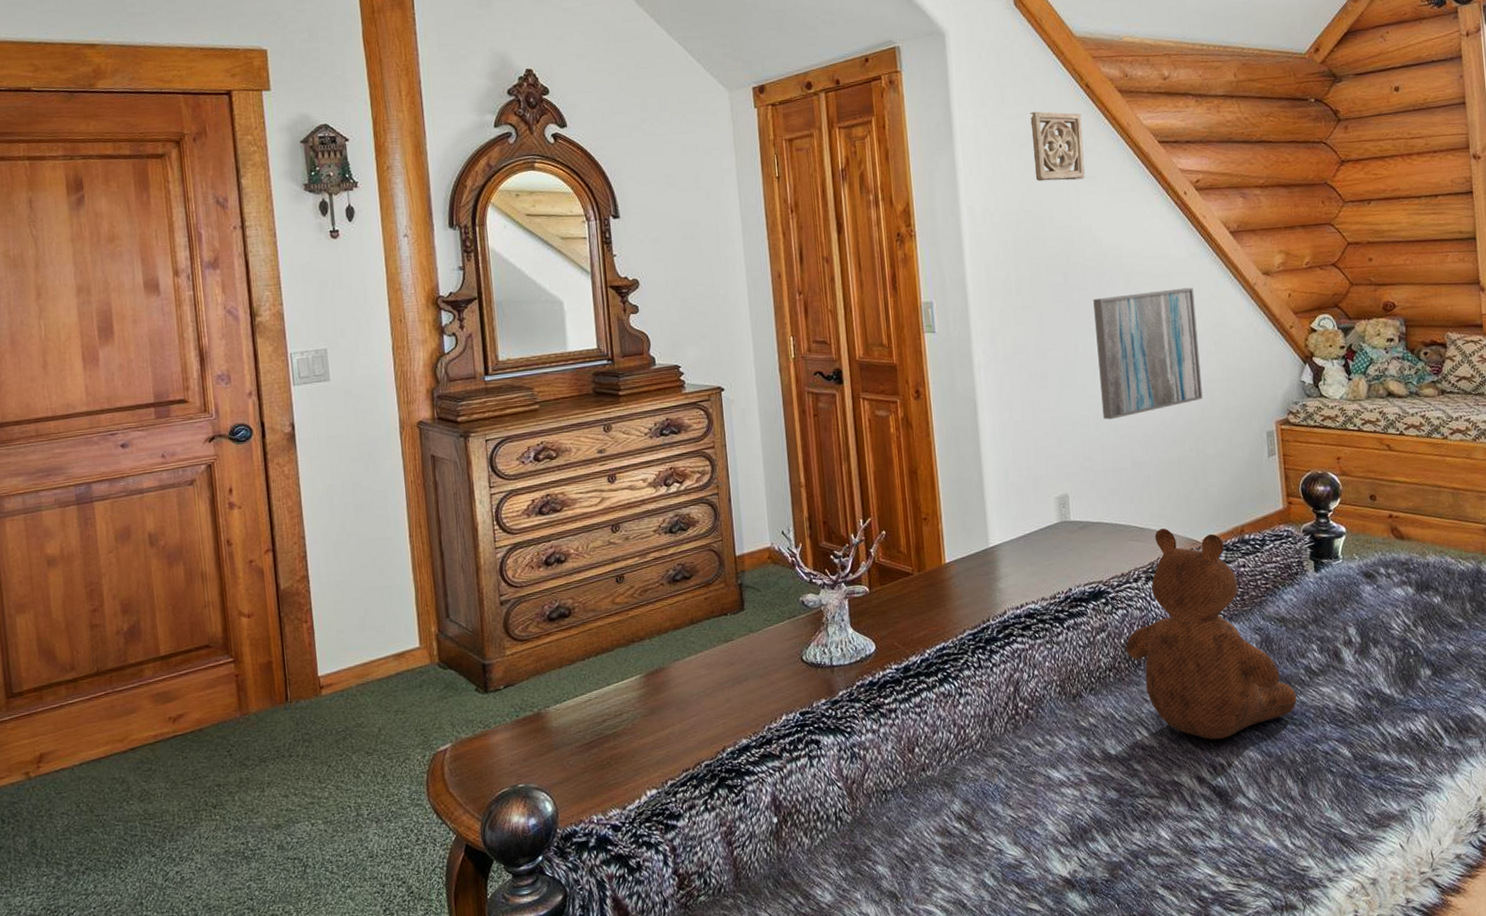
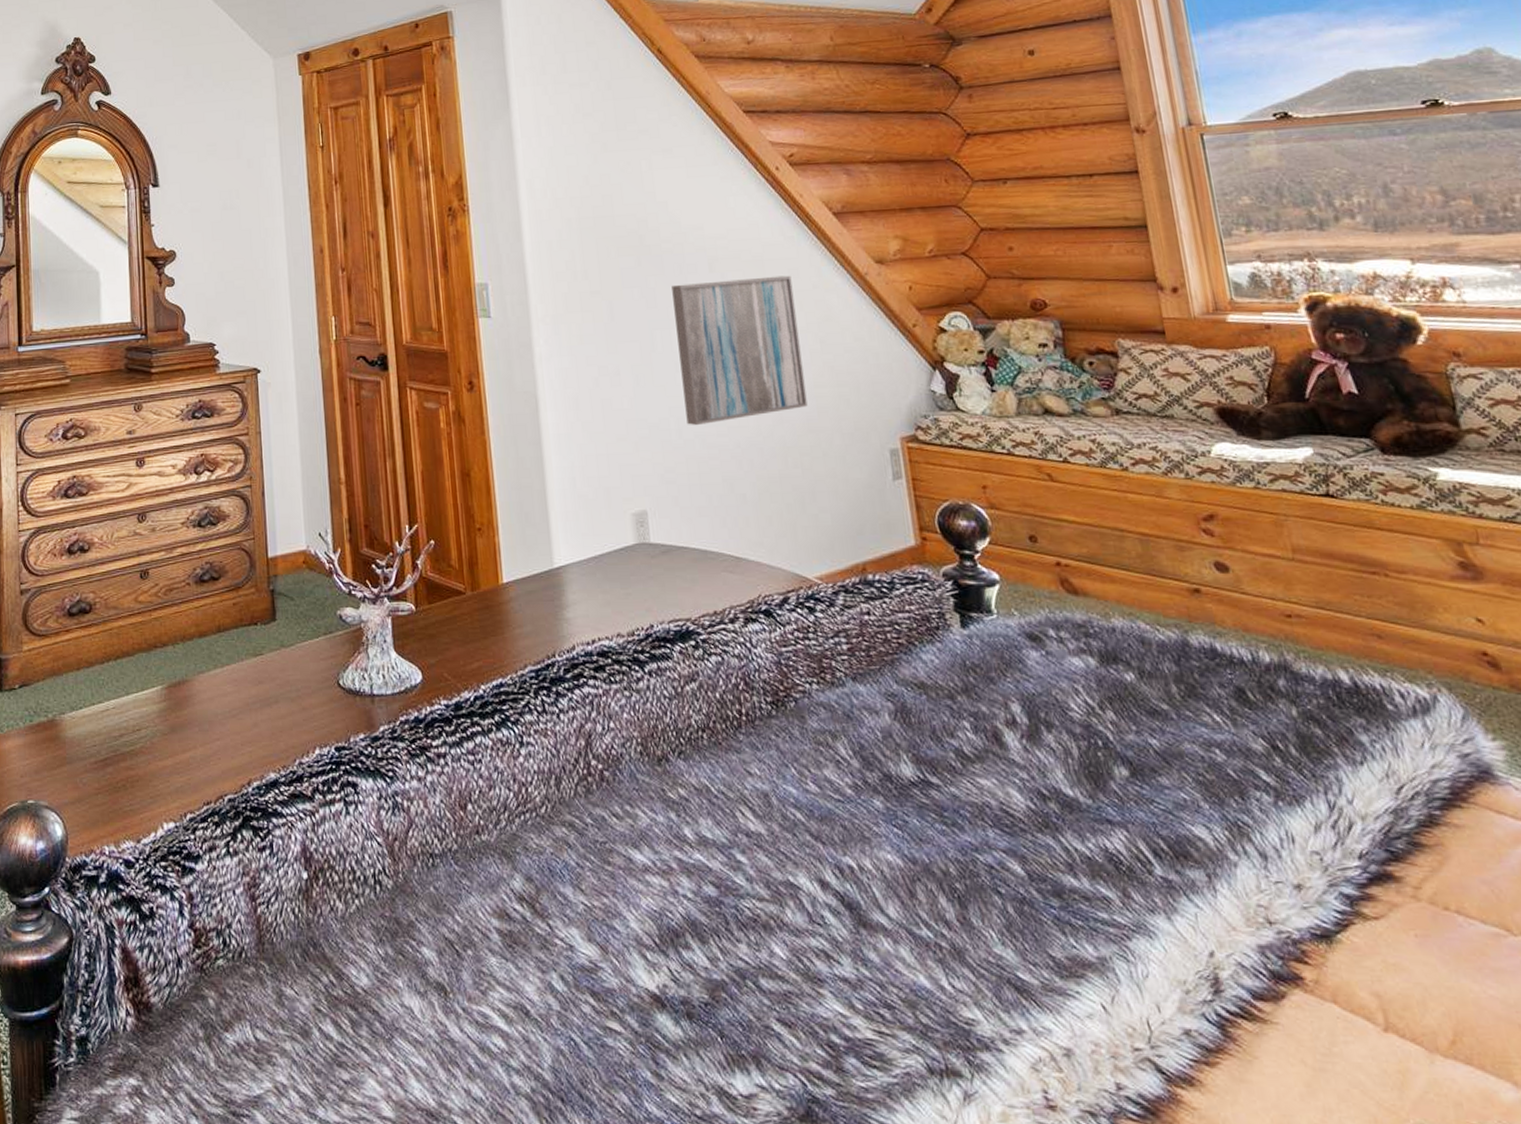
wall ornament: present [1030,111,1085,182] -> none [595,78,659,154]
teddy bear: present [1125,528,1297,740] -> none [721,560,947,834]

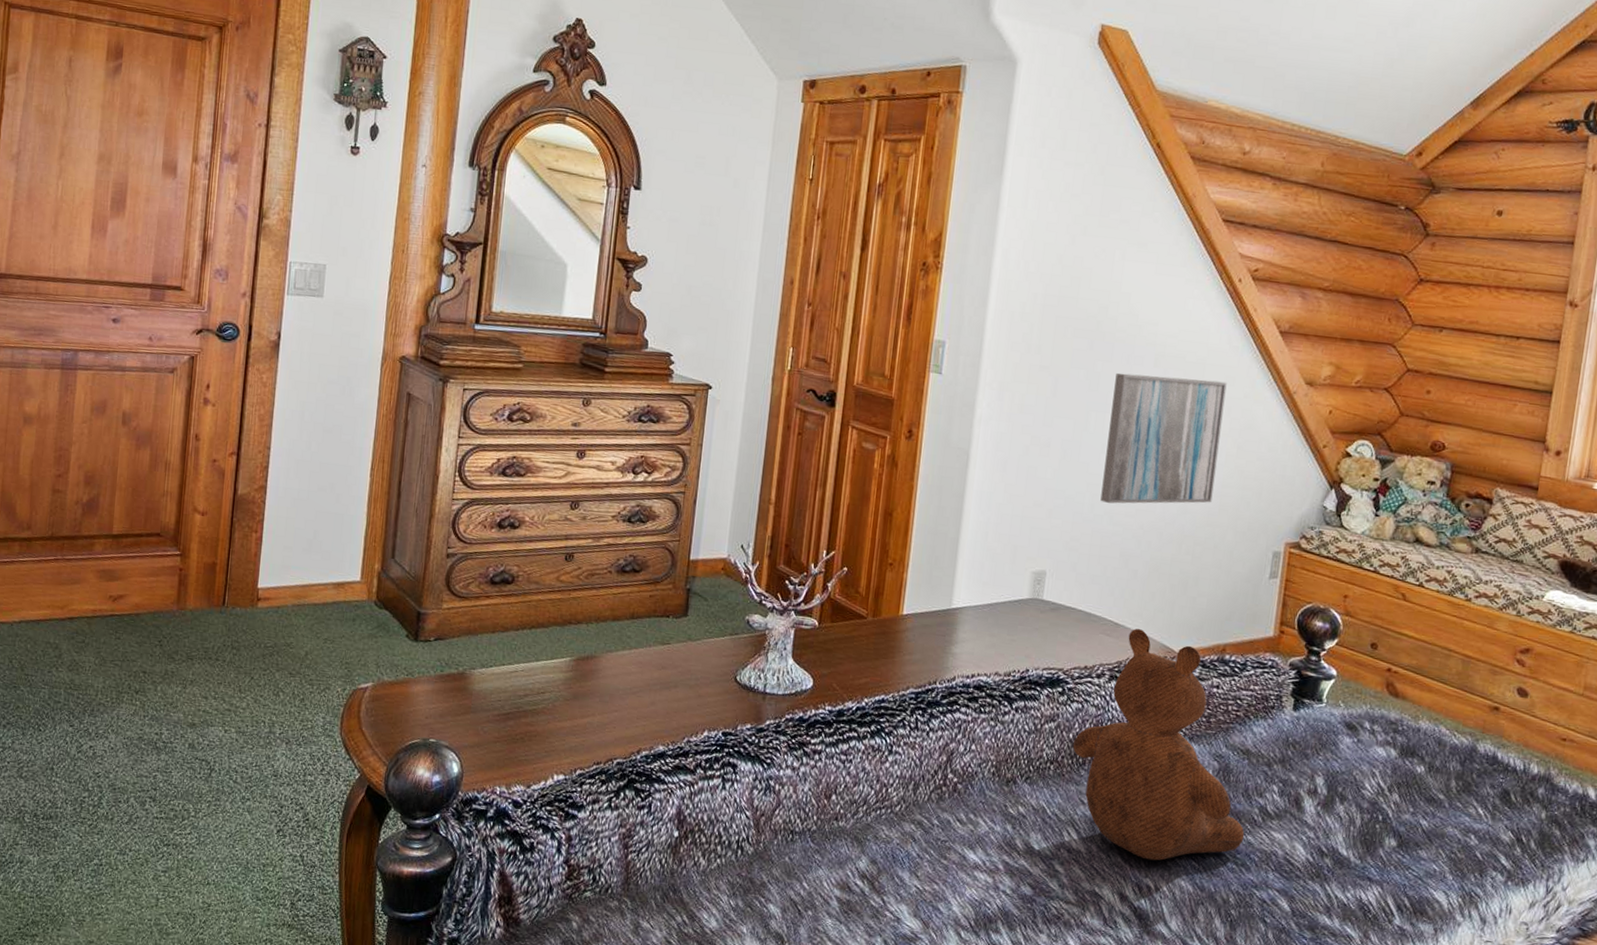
teddy bear: none [721,560,947,834] -> present [1072,629,1245,861]

